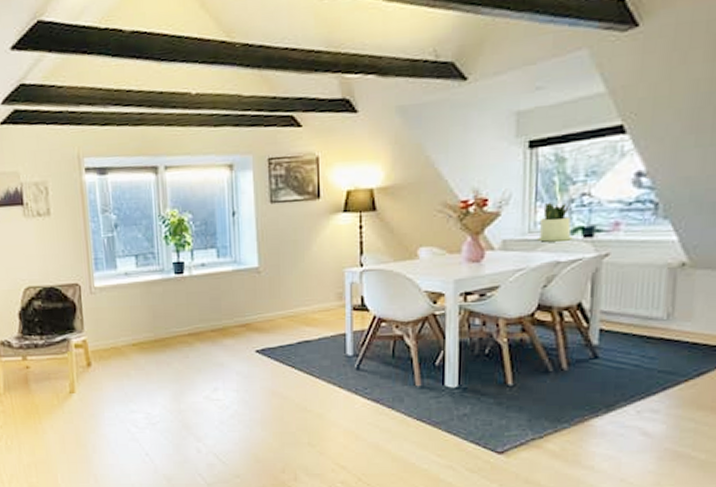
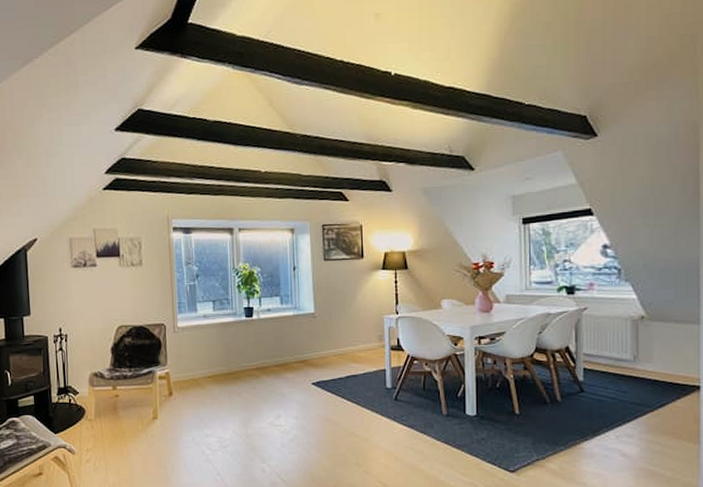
planter: present [536,201,573,243] -> none [532,265,559,298]

